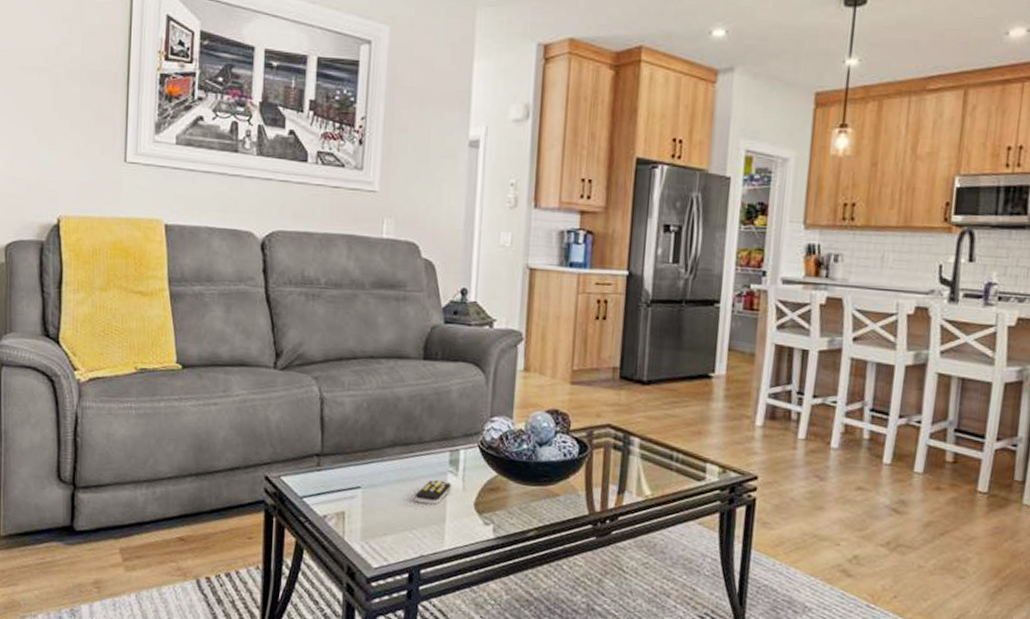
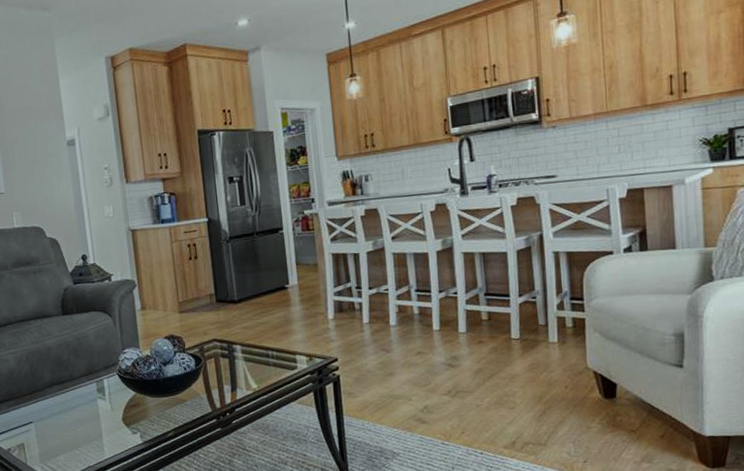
remote control: present [415,480,451,505] -> none [75,405,102,426]

